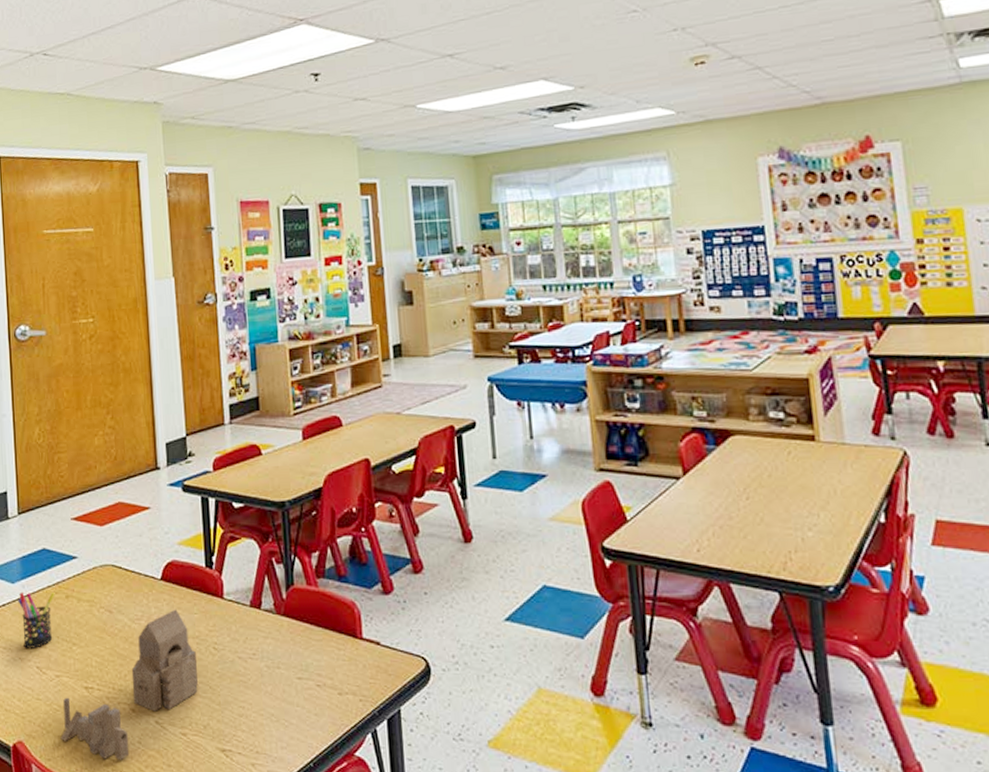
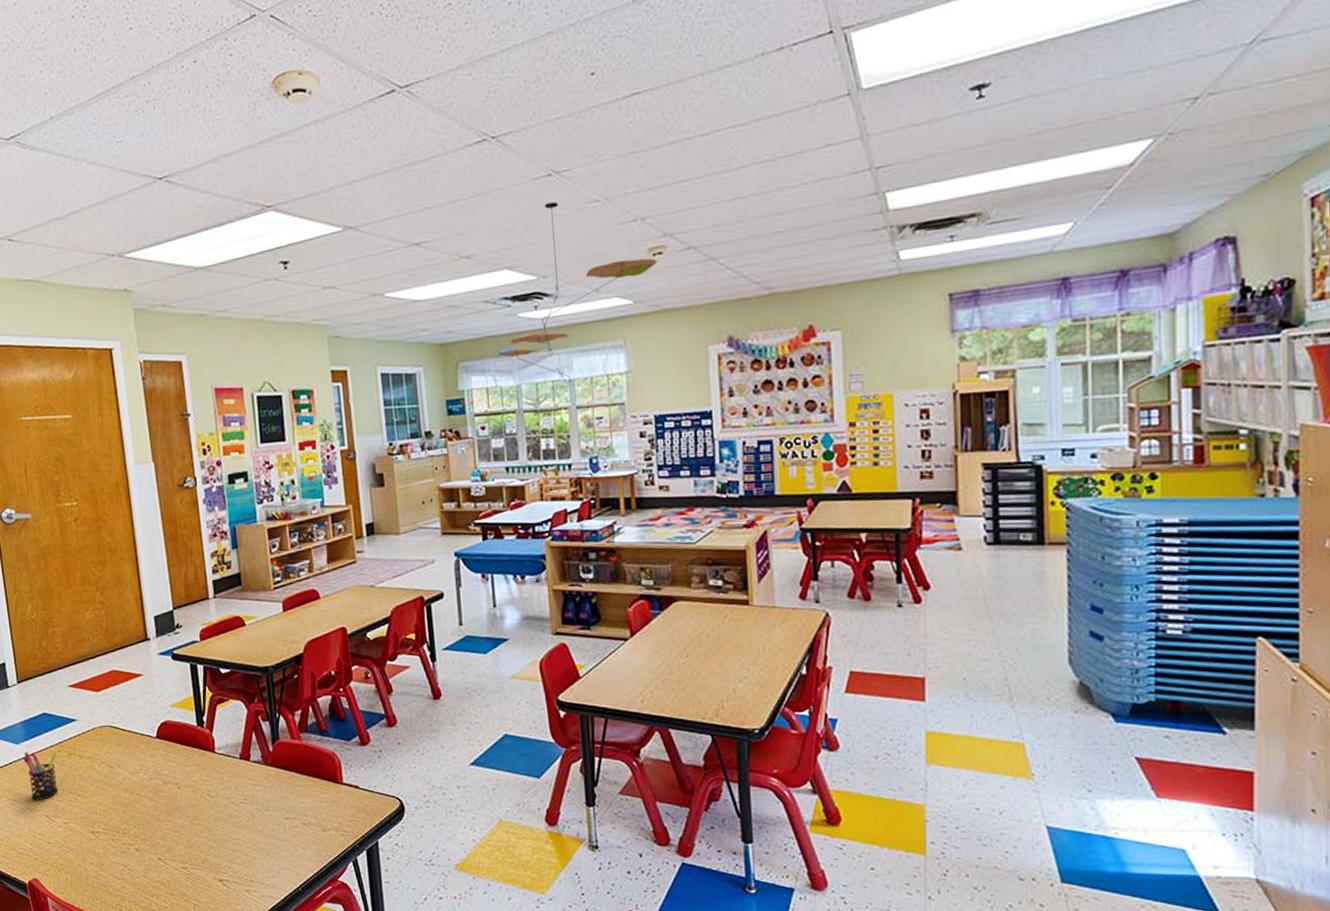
toy blocks: present [60,609,199,761] -> none [72,763,196,892]
ceiling mobile: none [534,12,700,198] -> present [498,202,657,384]

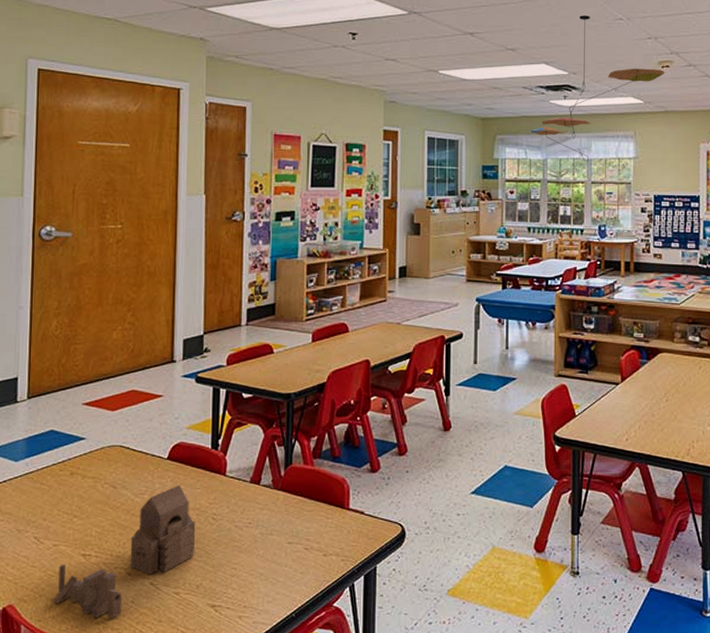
pen holder: present [23,751,59,800] -> none [20,469,60,521]
toy blocks: none [72,763,196,892] -> present [53,485,196,619]

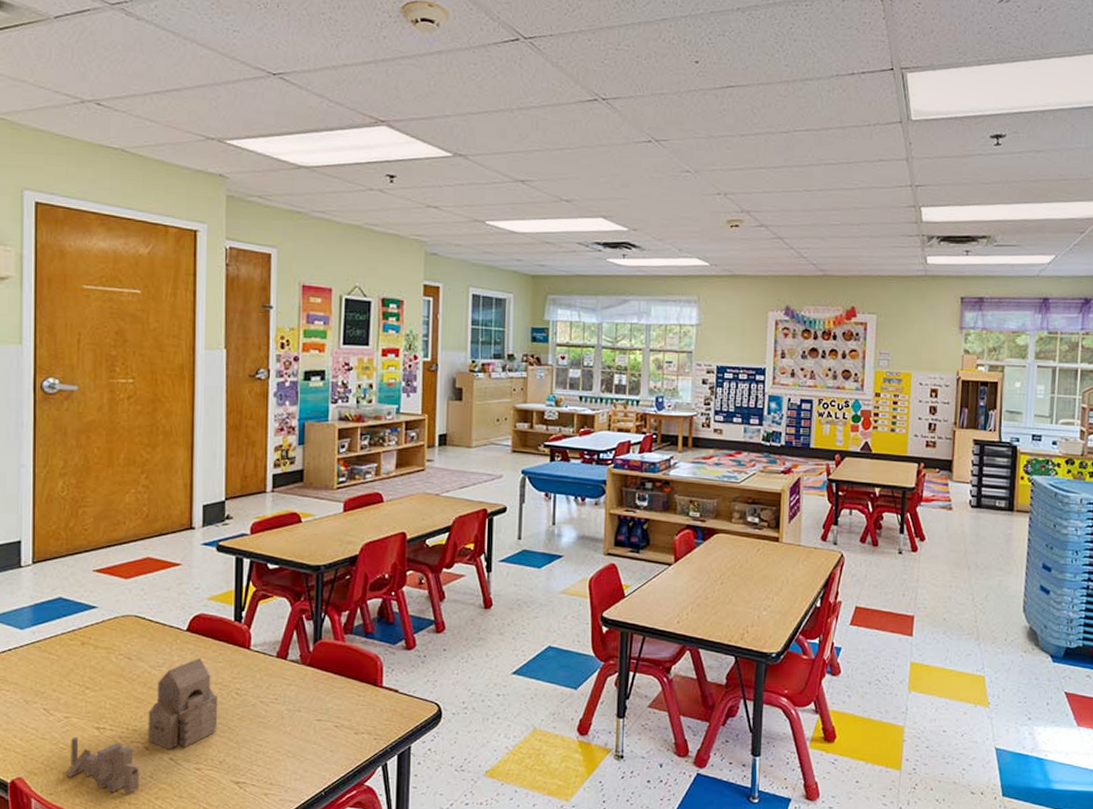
ceiling mobile: present [530,15,665,163] -> none [585,165,734,328]

